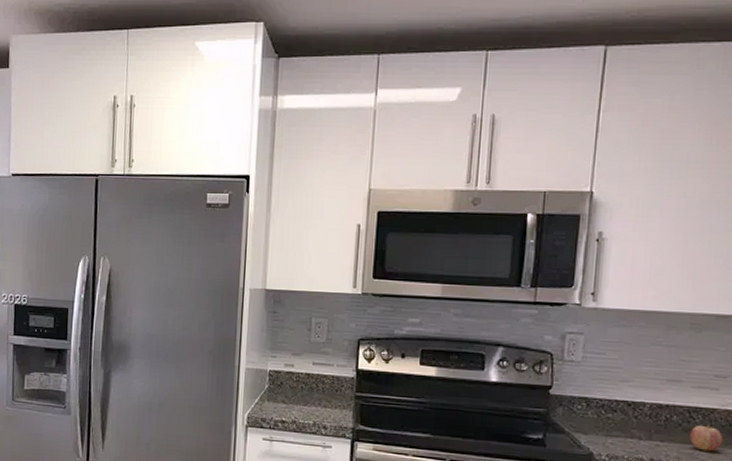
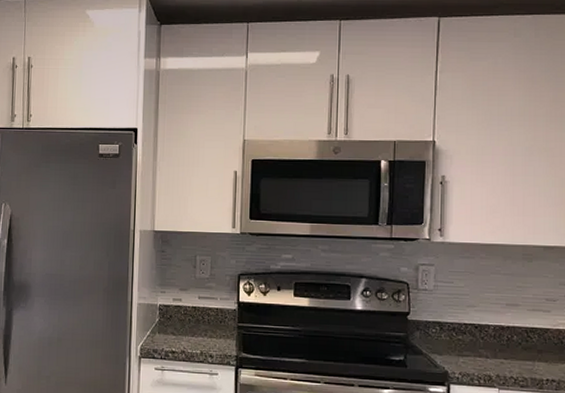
fruit: present [689,424,724,452] -> none [528,342,557,367]

